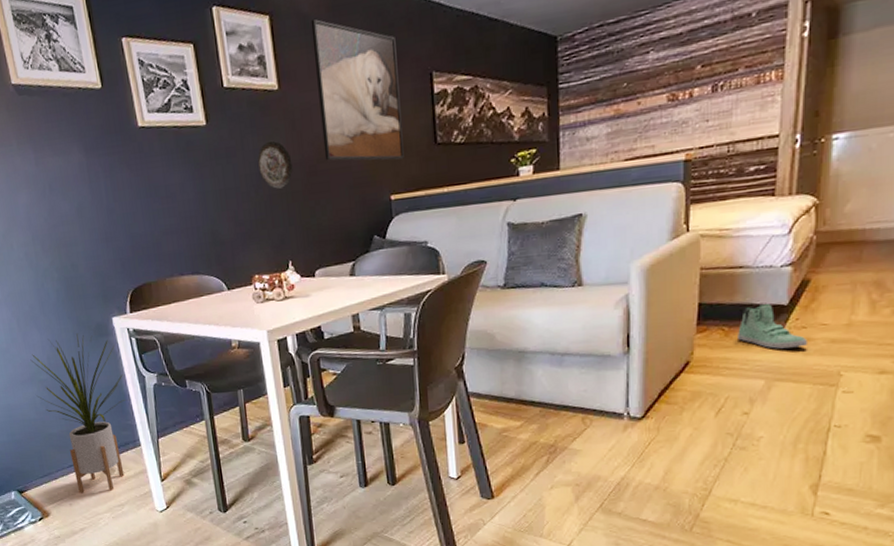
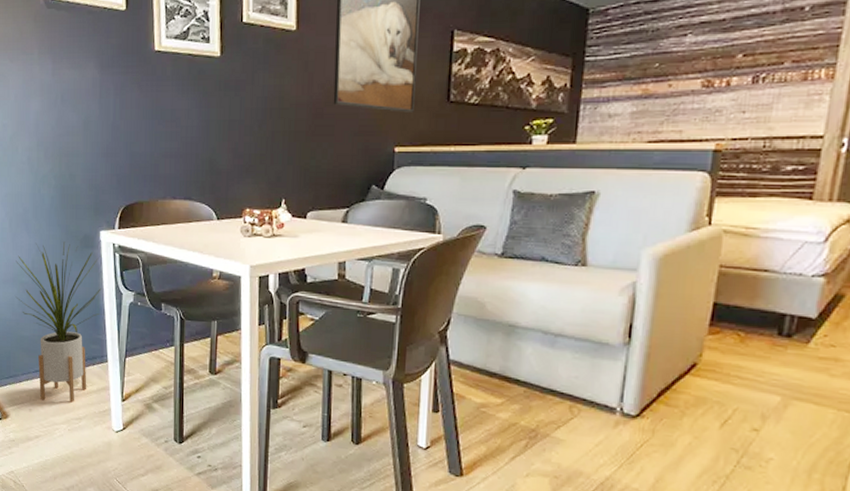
decorative plate: present [257,140,293,189] -> none [264,79,300,126]
sneaker: present [738,304,809,349] -> none [754,314,836,367]

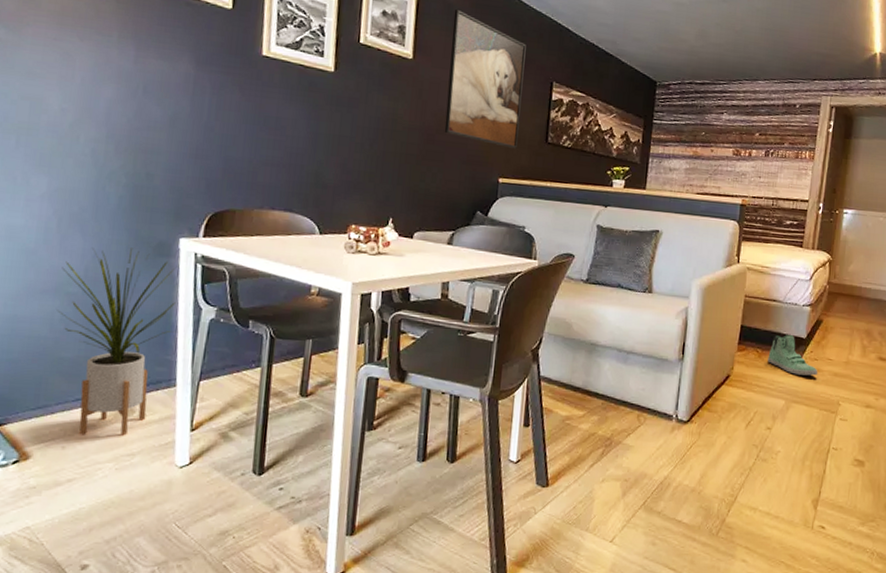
sneaker: none [754,314,836,367] -> present [768,335,818,376]

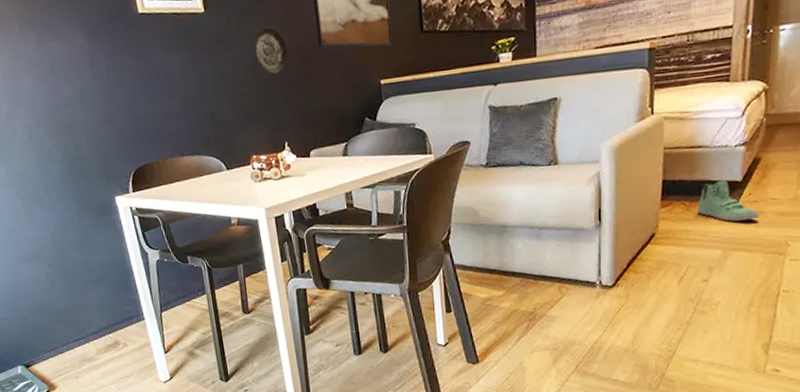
house plant: present [57,247,177,435] -> none [35,212,134,367]
decorative plate: none [377,102,413,148] -> present [253,27,288,74]

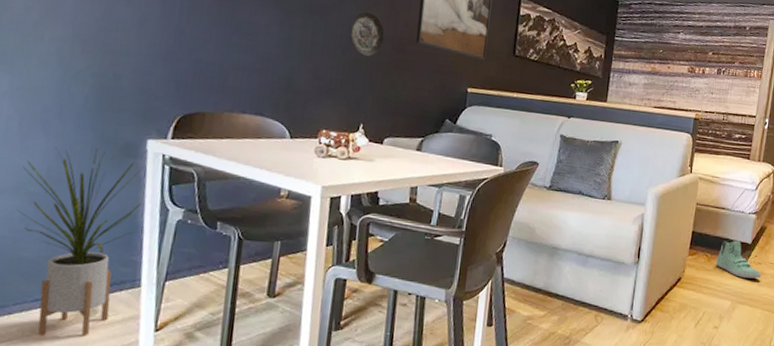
house plant: none [35,212,134,367] -> present [16,148,143,336]

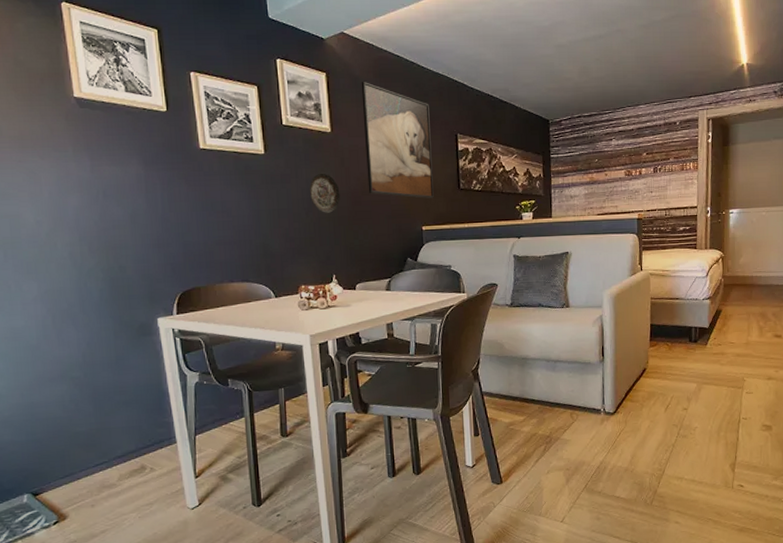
house plant: present [16,148,143,336] -> none [63,332,169,494]
sneaker: present [716,240,762,279] -> none [677,327,723,360]

